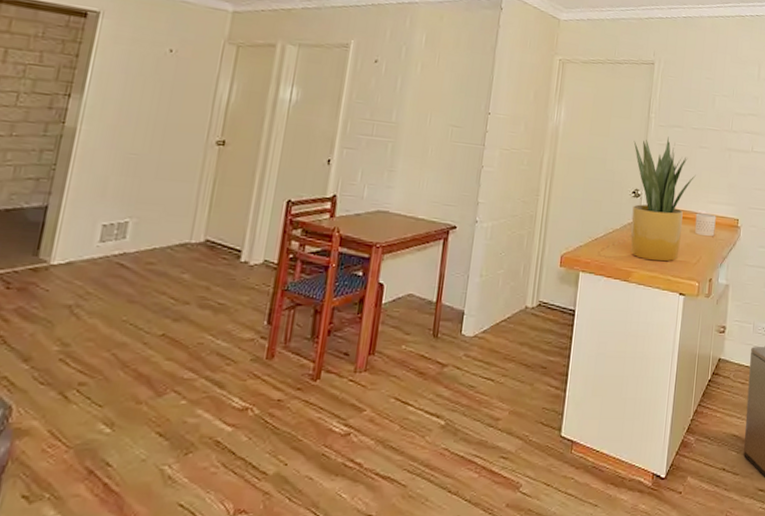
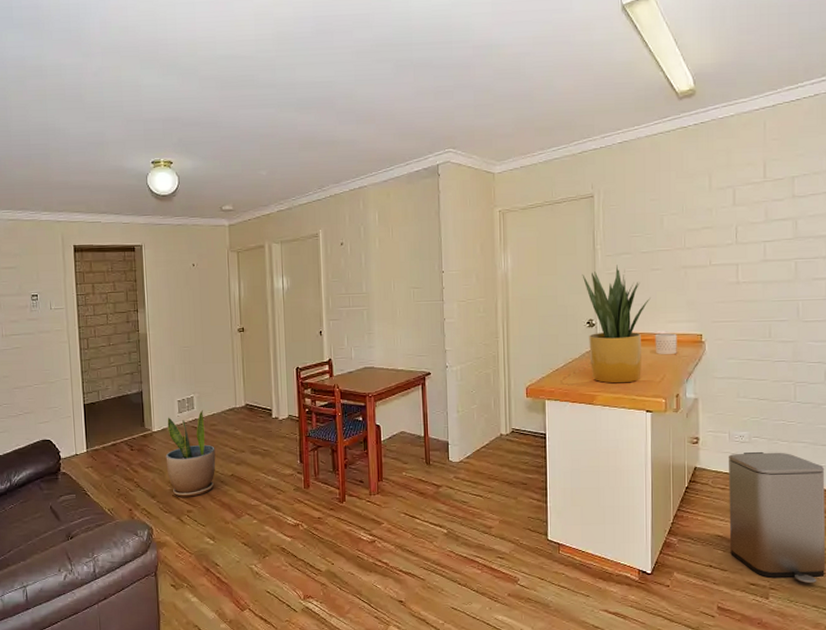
potted plant: none [59,241,146,363] -> present [165,410,216,497]

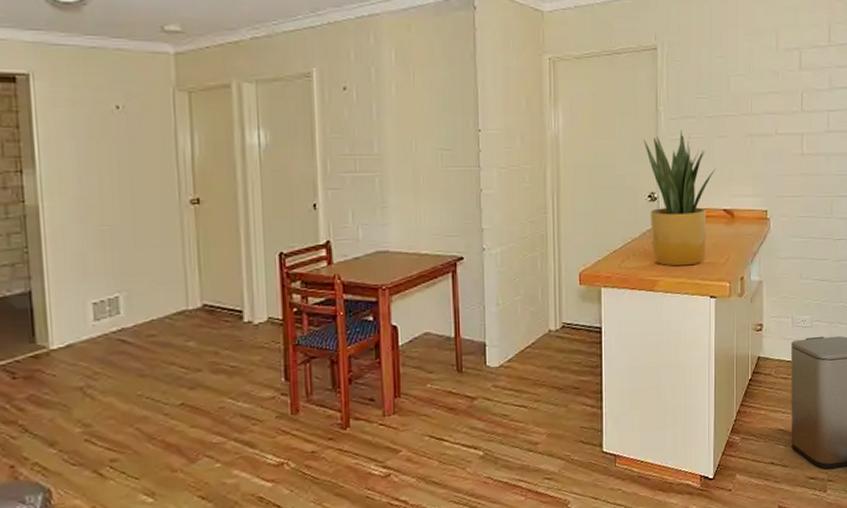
potted plant: present [165,410,216,497] -> none [72,315,156,442]
mug: present [655,333,677,355] -> none [720,209,742,234]

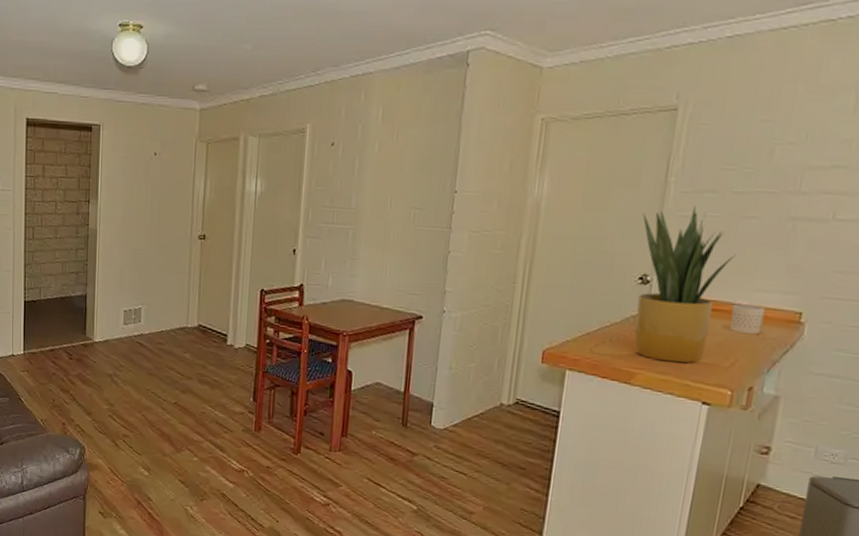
mug: none [720,209,742,234] -> present [728,304,765,335]

